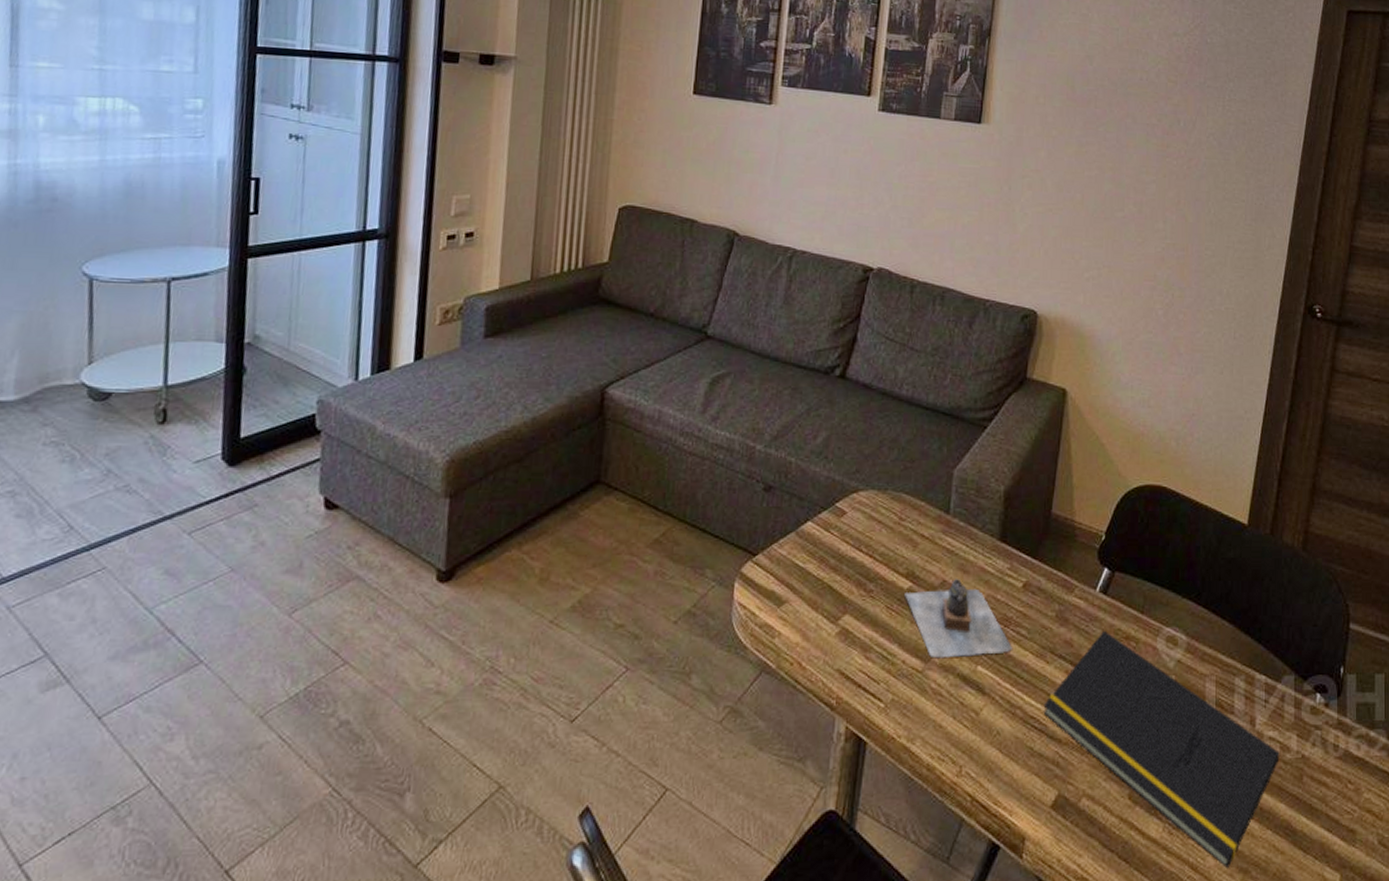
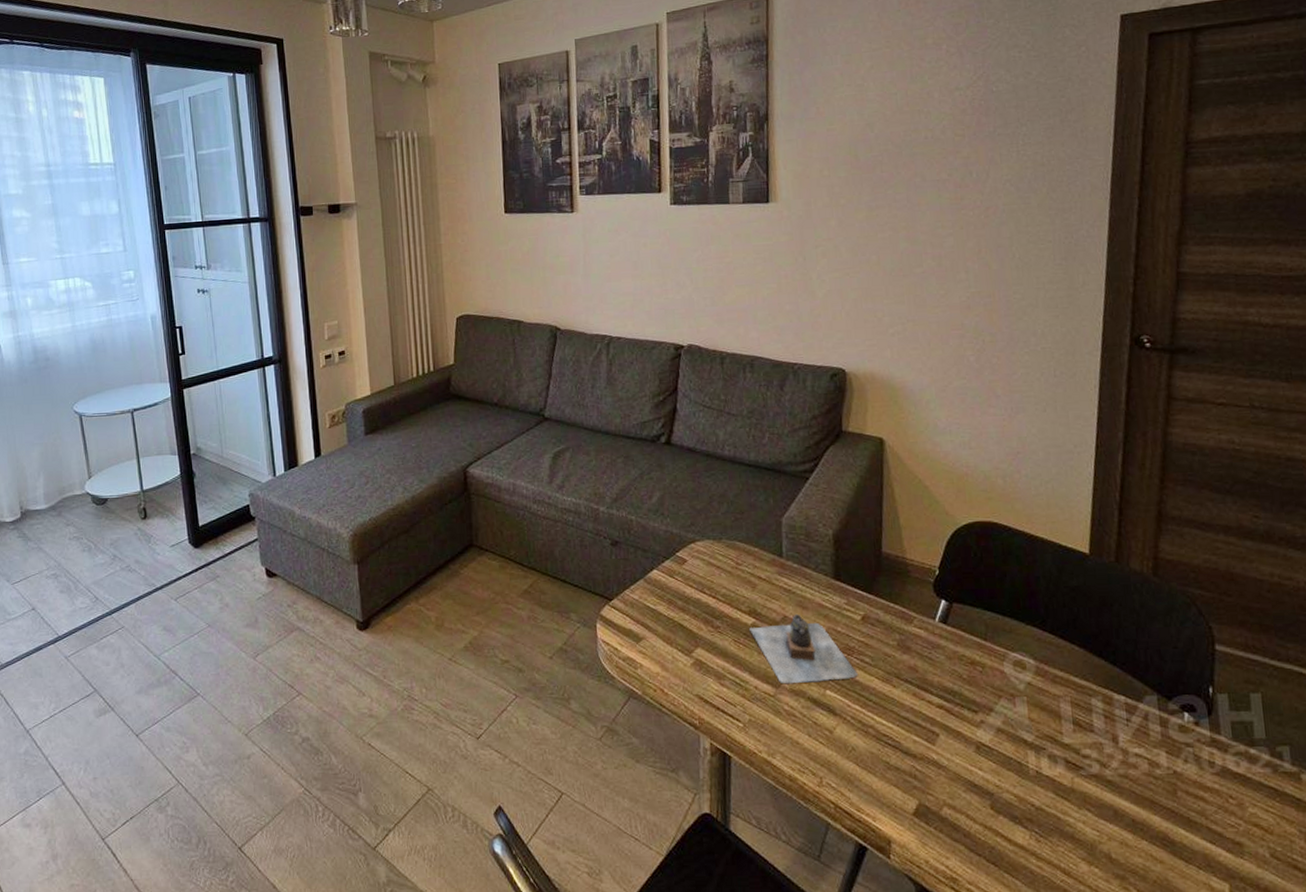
notepad: present [1043,630,1280,869] -> none [895,656,1149,875]

